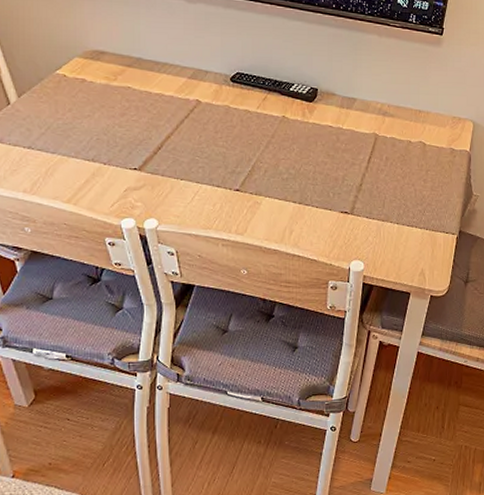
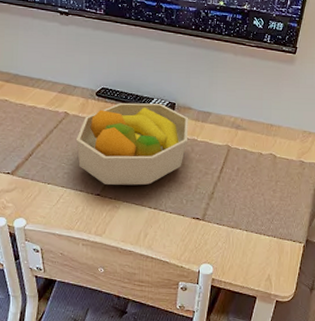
fruit bowl: none [211,88,333,179] -> present [76,102,189,186]

